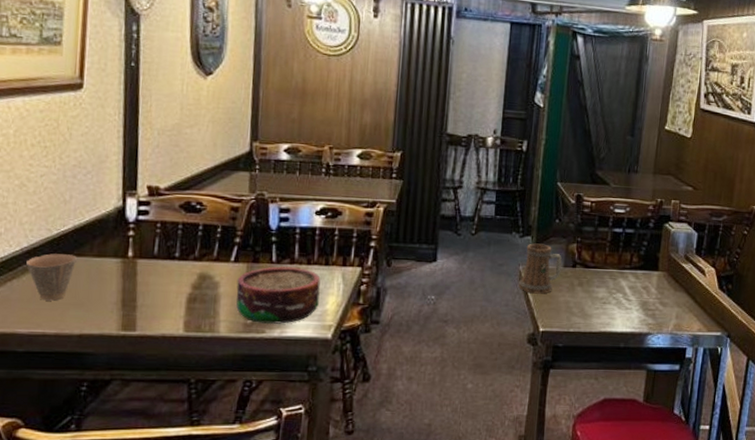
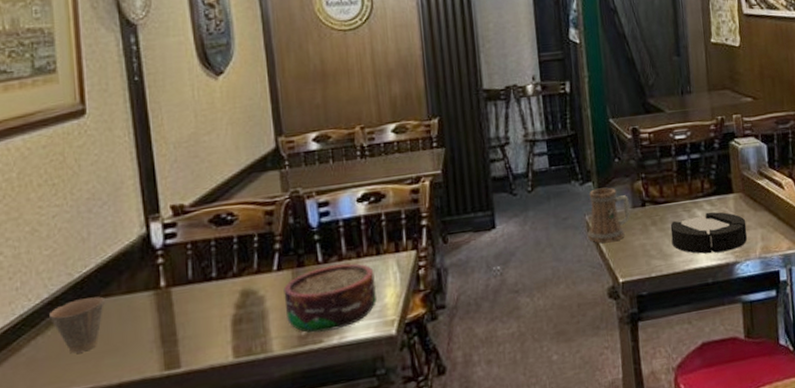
ashtray: none [594,283,665,322] -> present [670,212,747,254]

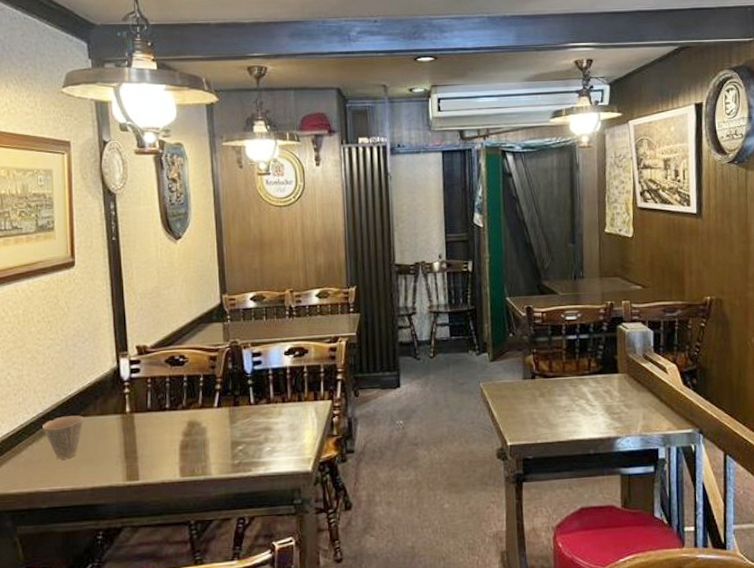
bowl: present [283,263,377,333] -> none [222,406,297,463]
beer mug: present [587,187,631,244] -> none [481,359,521,409]
ashtray: present [670,212,747,254] -> none [557,389,630,427]

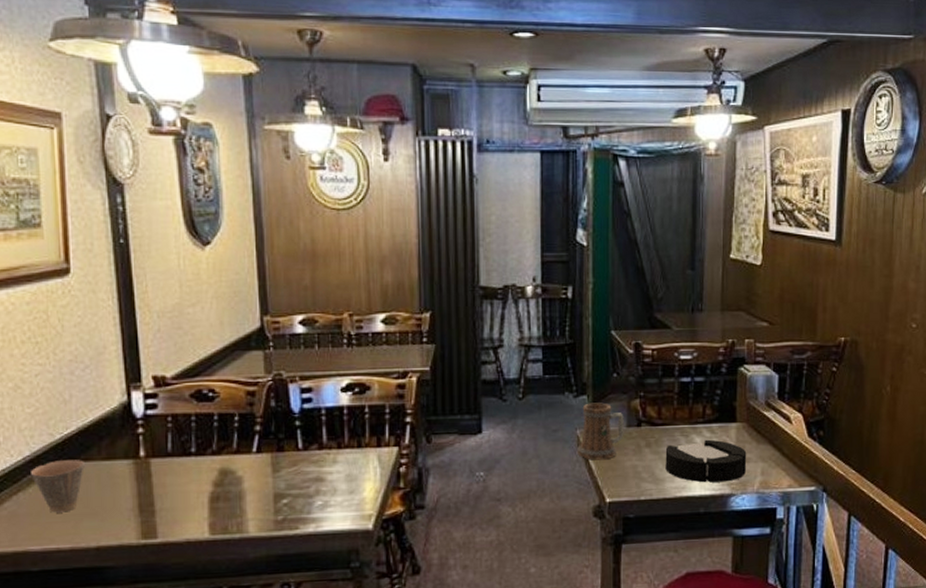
beer mug: none [481,359,521,409] -> present [577,402,624,460]
ashtray: none [557,389,630,427] -> present [665,439,747,483]

